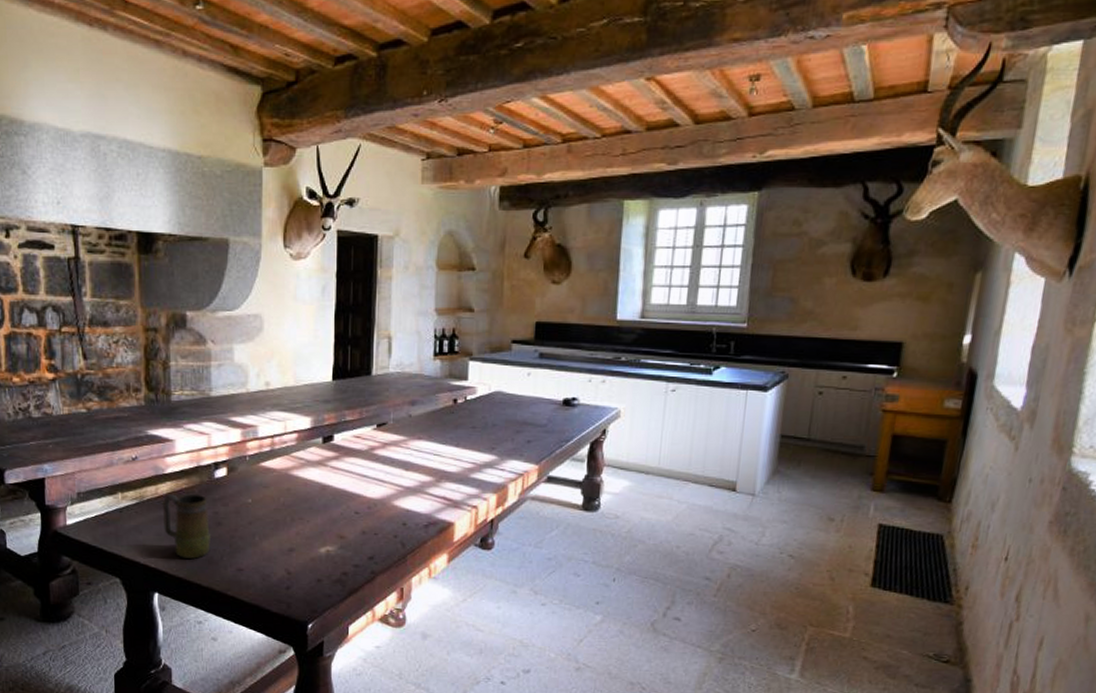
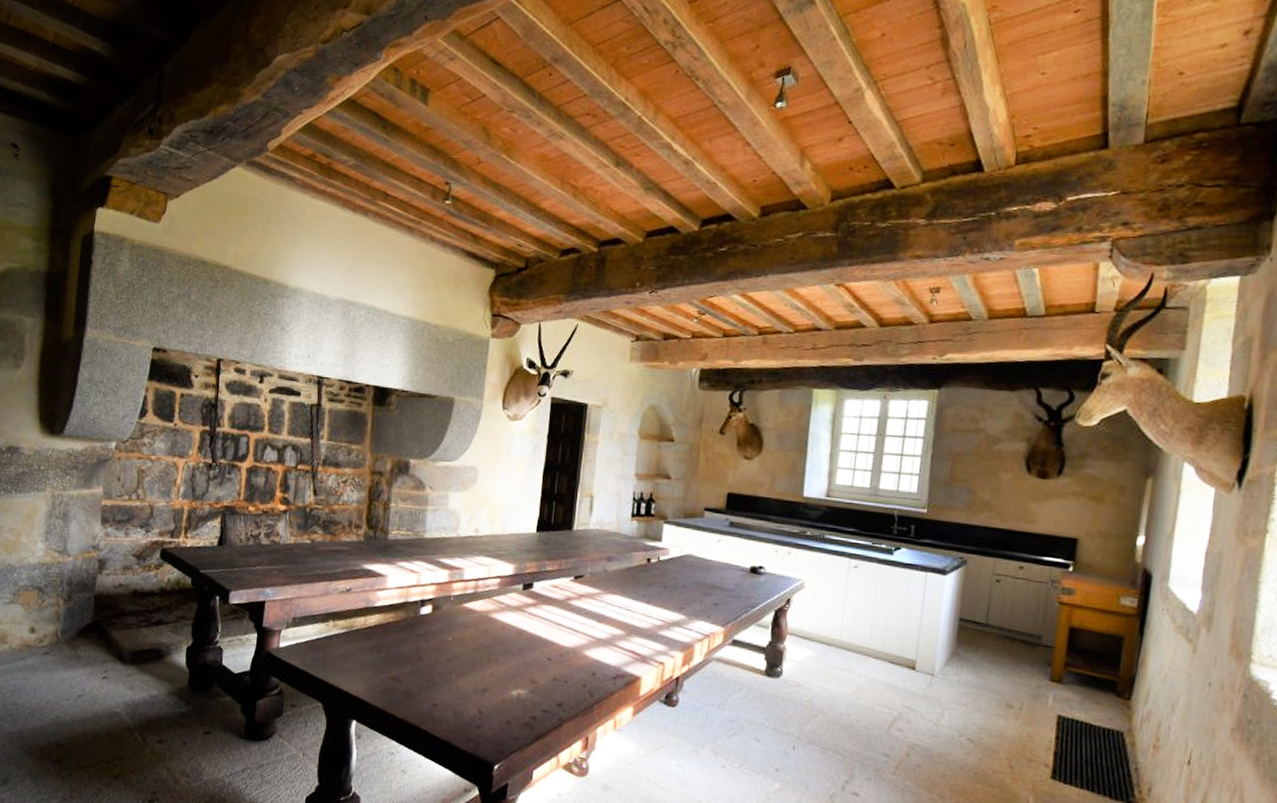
mug: present [163,494,211,559] -> none [368,626,412,691]

